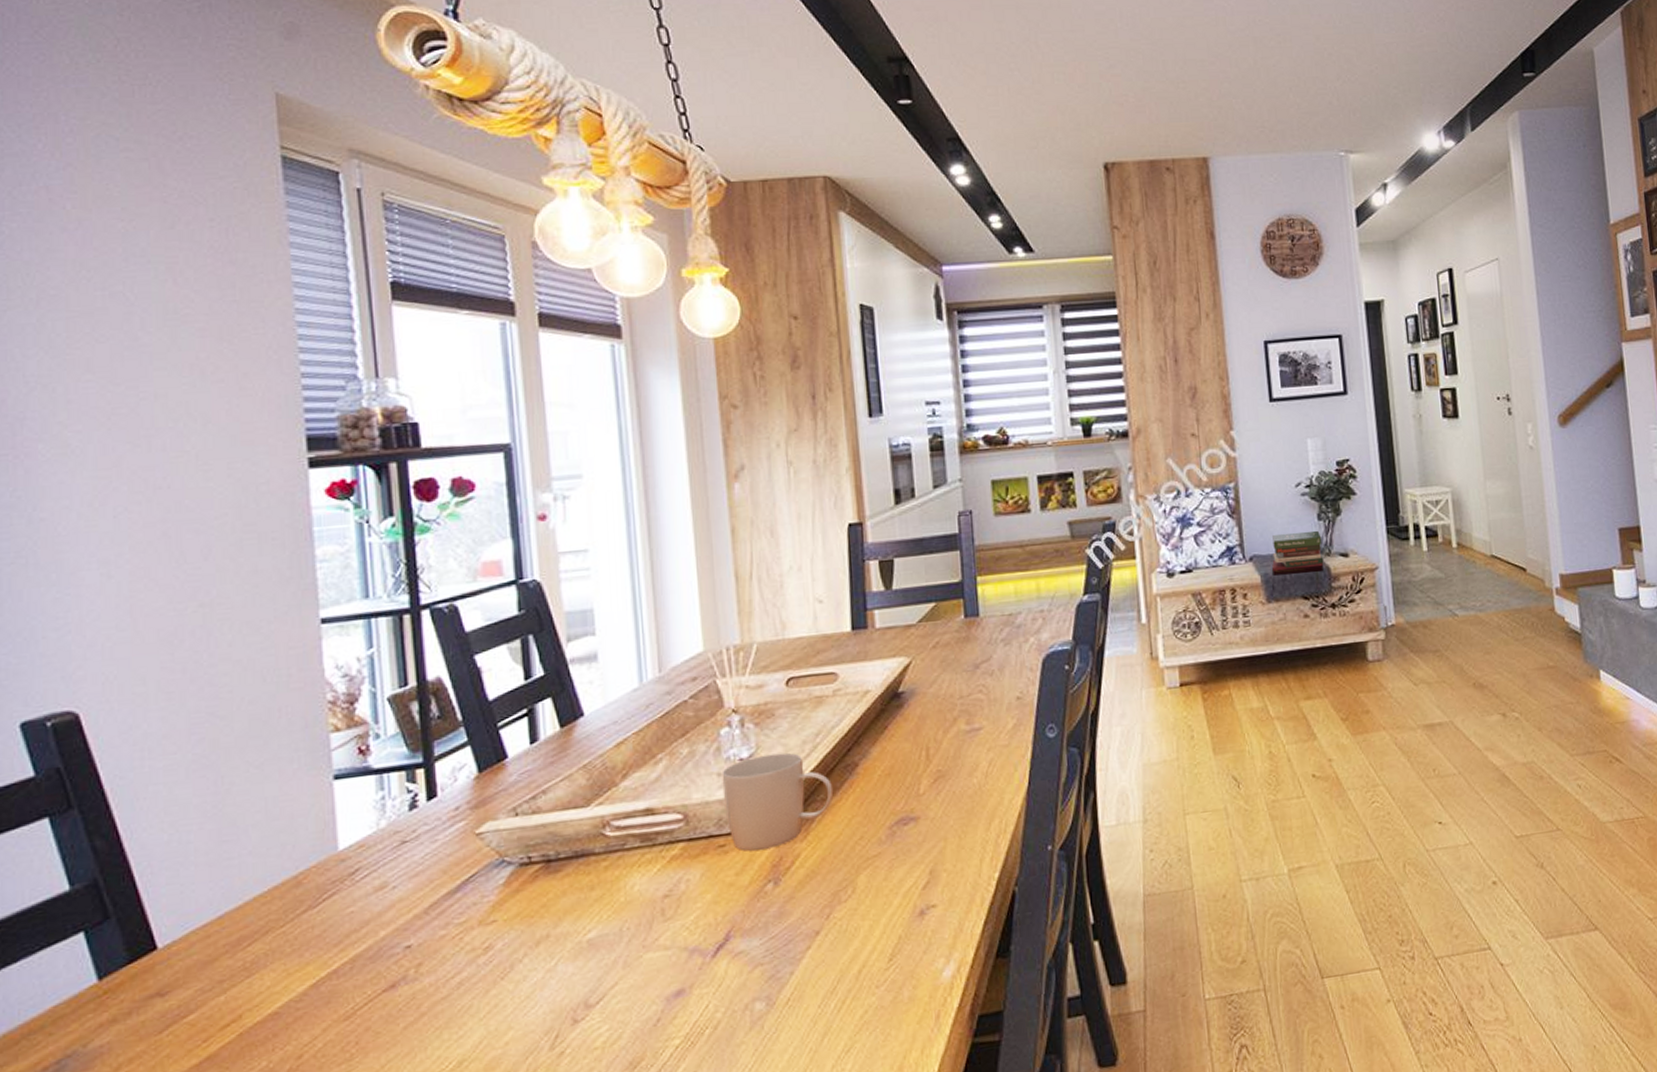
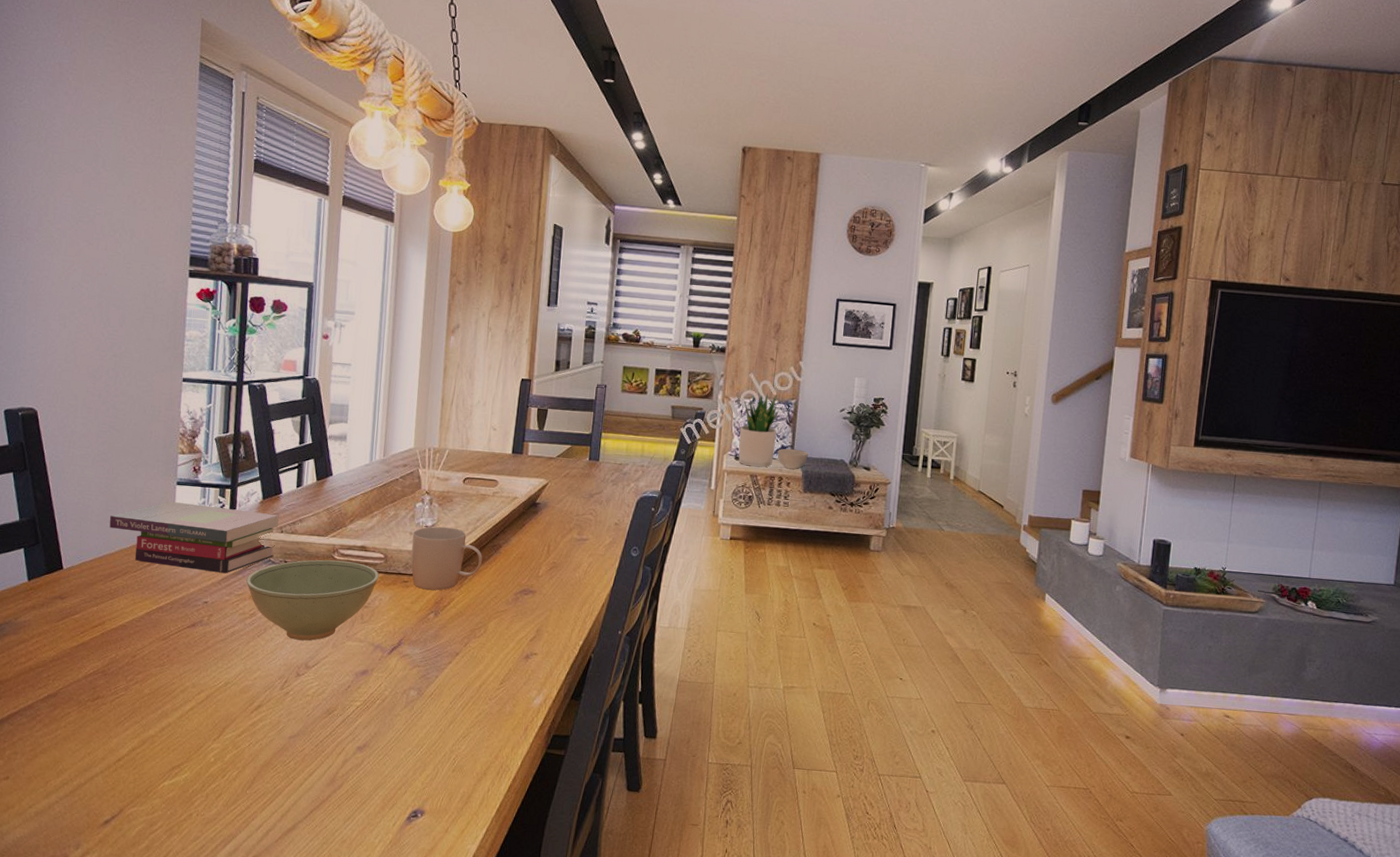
books: none [227,790,509,909] -> present [109,502,279,574]
bowl: none [470,834,680,971] -> present [246,559,380,641]
planter: none [1166,479,1219,583] -> present [738,393,780,468]
bowl: none [1223,547,1265,576] -> present [777,448,808,470]
books: present [1272,530,1324,576] -> none [811,443,853,478]

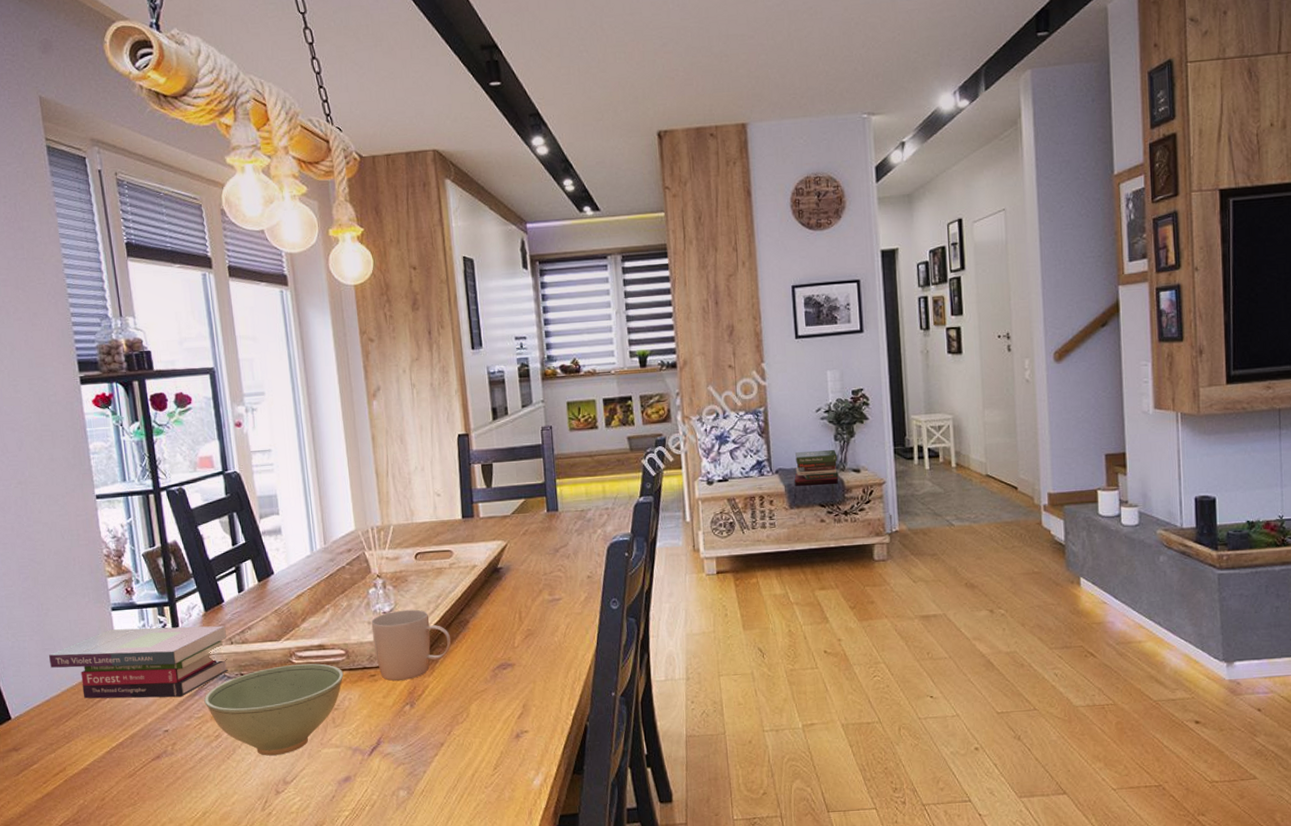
planter: present [738,393,780,468] -> none [707,404,750,490]
bowl: present [777,448,808,470] -> none [753,462,788,486]
books: none [811,443,853,478] -> present [794,449,839,487]

